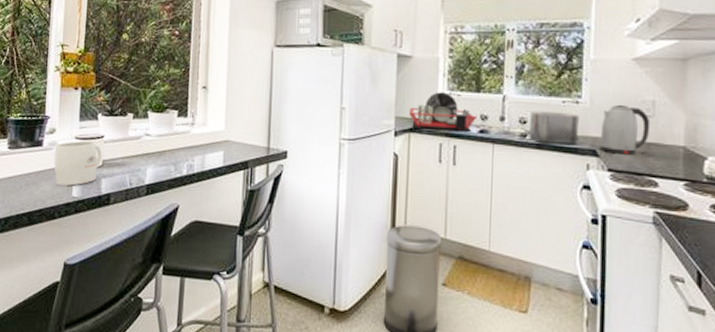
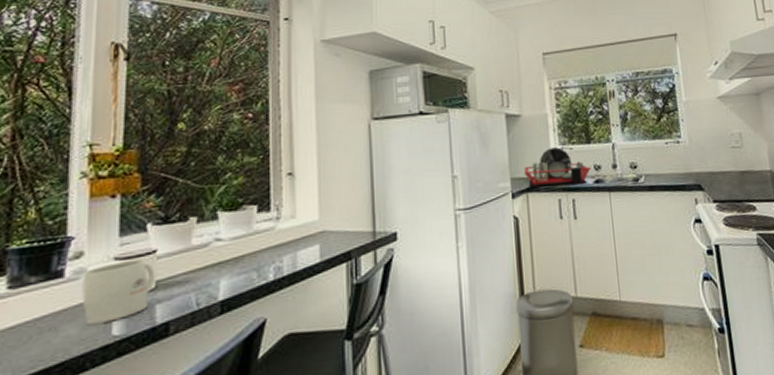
toaster: present [528,111,580,146] -> none [639,152,685,186]
kettle: present [600,104,651,155] -> none [701,139,742,186]

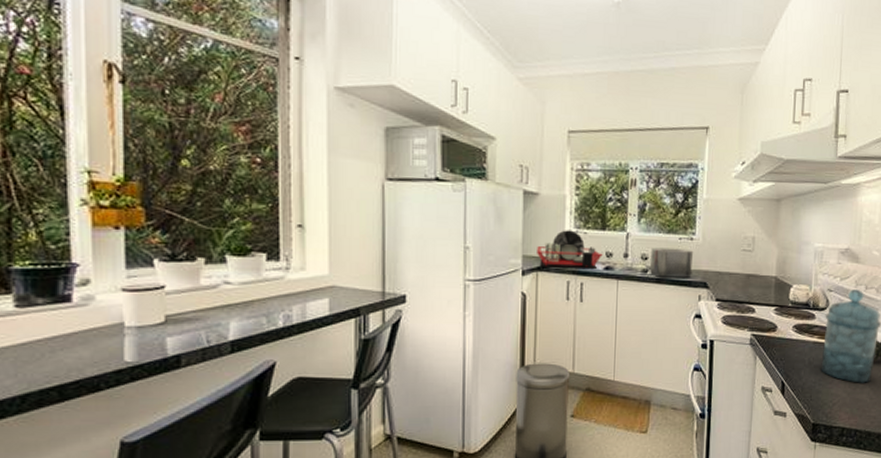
mug: present [81,258,156,326] -> none [91,292,165,350]
toaster: none [639,152,685,186] -> present [649,247,694,279]

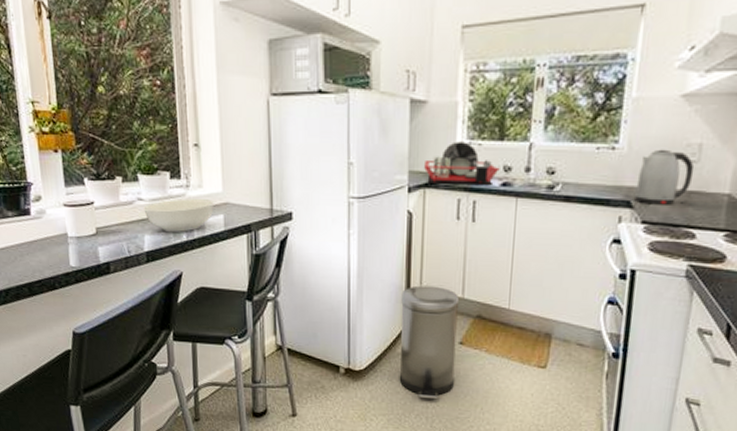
bowl: none [231,282,318,319] -> present [143,199,214,233]
toaster: present [649,247,694,279] -> none [556,159,616,197]
kettle: none [710,240,751,286] -> present [634,149,695,205]

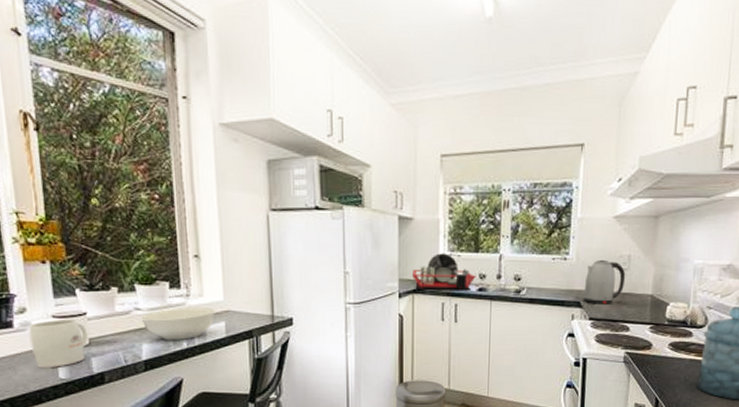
mug: none [43,207,96,256] -> present [28,318,88,369]

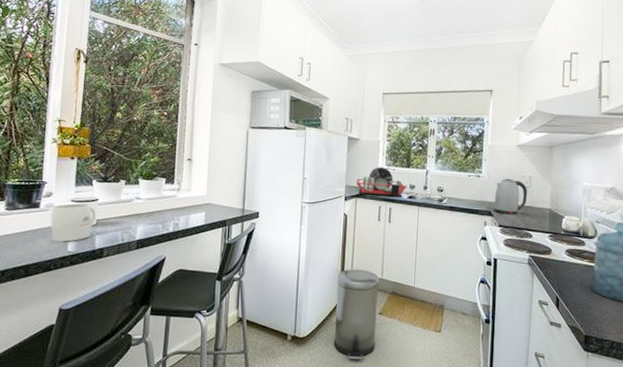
bowl: present [141,308,215,341] -> none [140,199,198,226]

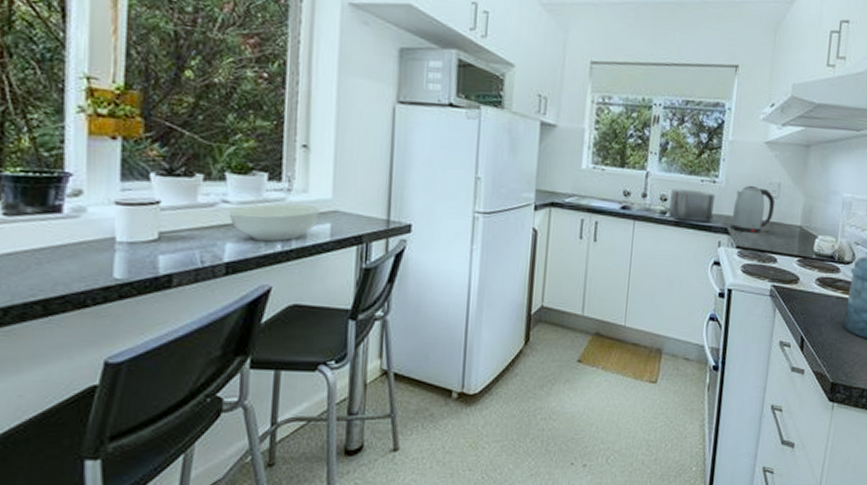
mug: present [50,203,97,243] -> none [81,206,159,266]
bowl: none [140,199,198,226] -> present [228,204,320,242]
pedal bin: present [333,269,380,360] -> none [515,303,580,421]
dish rack: present [356,167,407,198] -> none [551,165,620,209]
toaster: none [444,182,481,208] -> present [667,188,716,224]

